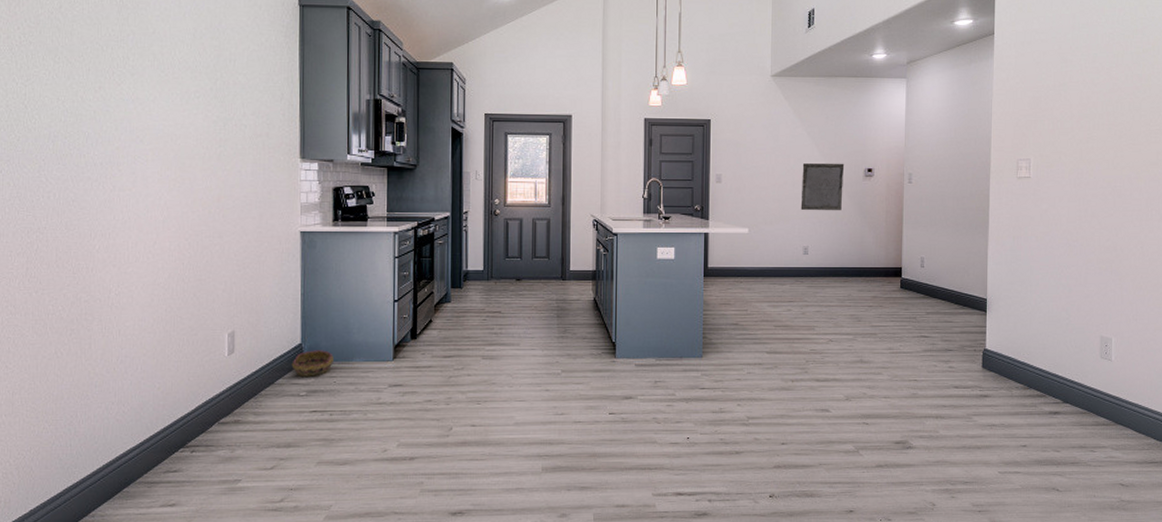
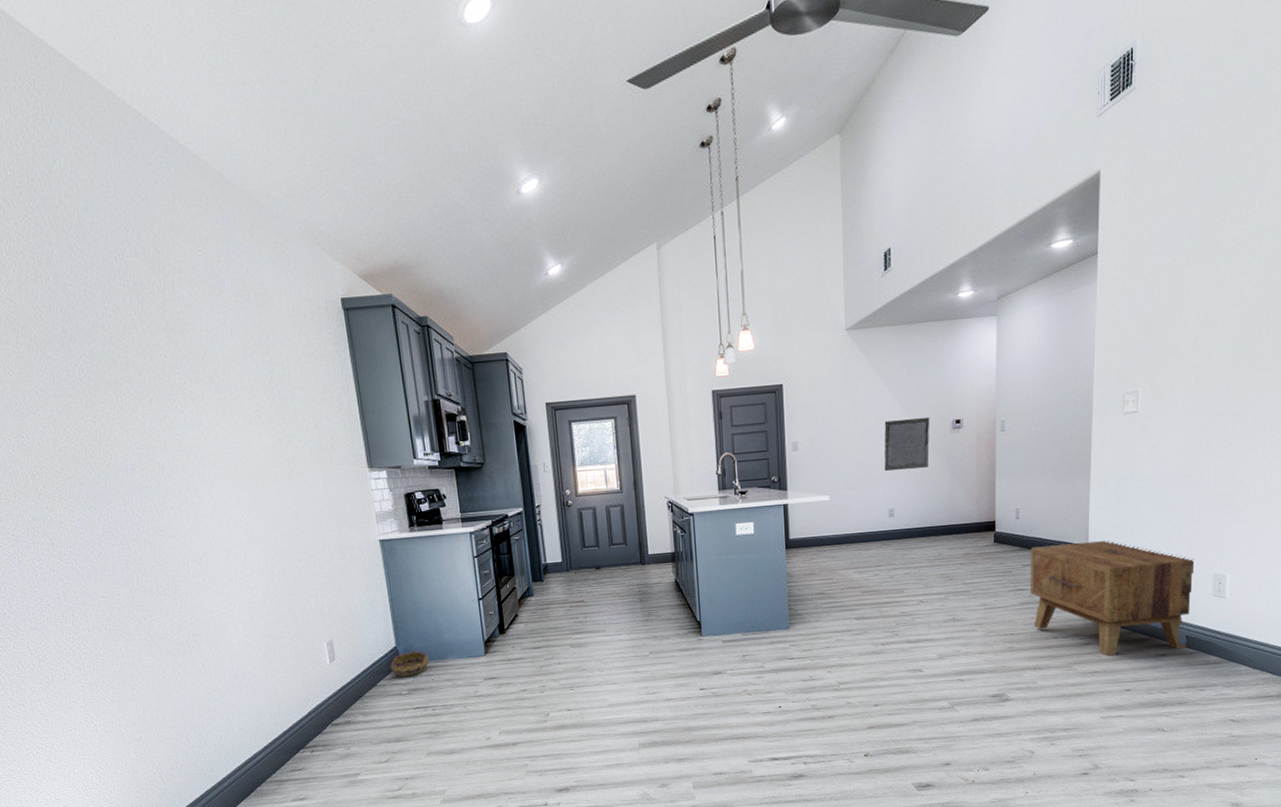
side table: none [932,296,1083,410] -> present [1029,540,1195,657]

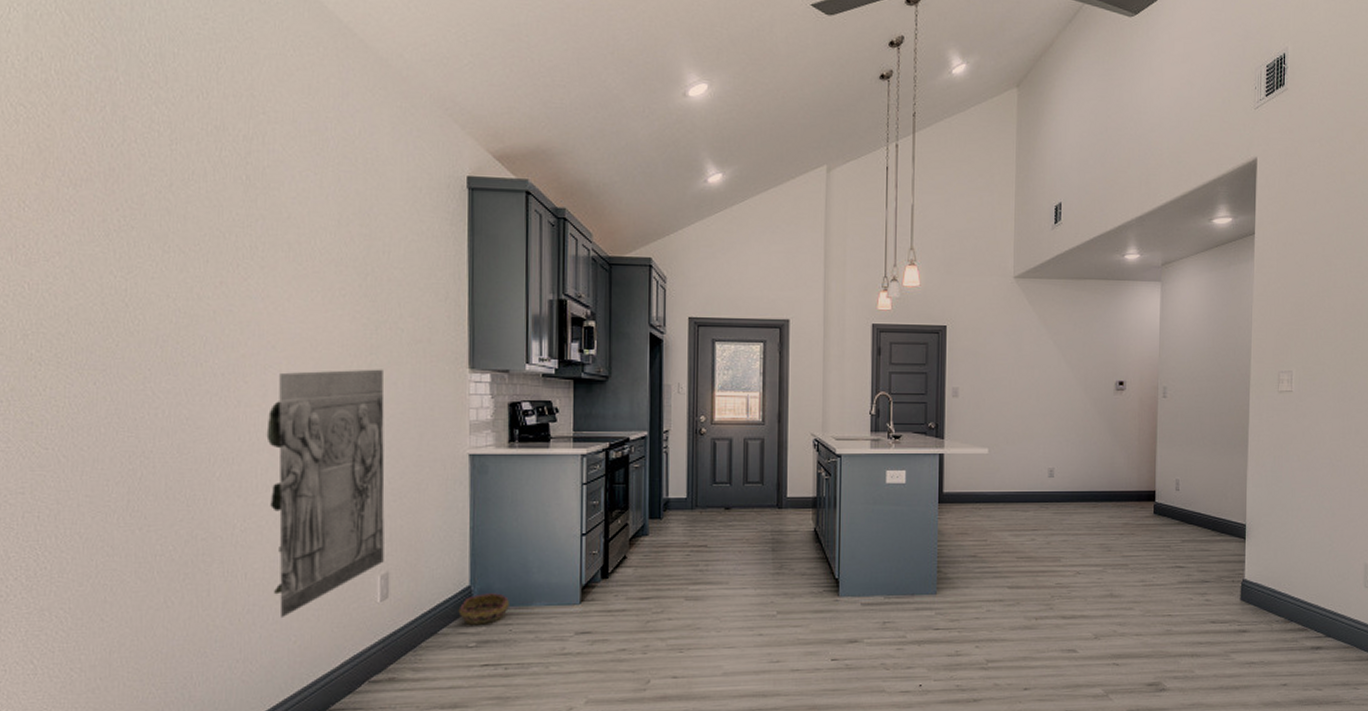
wall relief: none [220,475,327,681] -> present [266,369,385,619]
stone plaque: present [884,416,930,472] -> none [1046,375,1094,429]
side table: present [1029,540,1195,657] -> none [1188,521,1347,646]

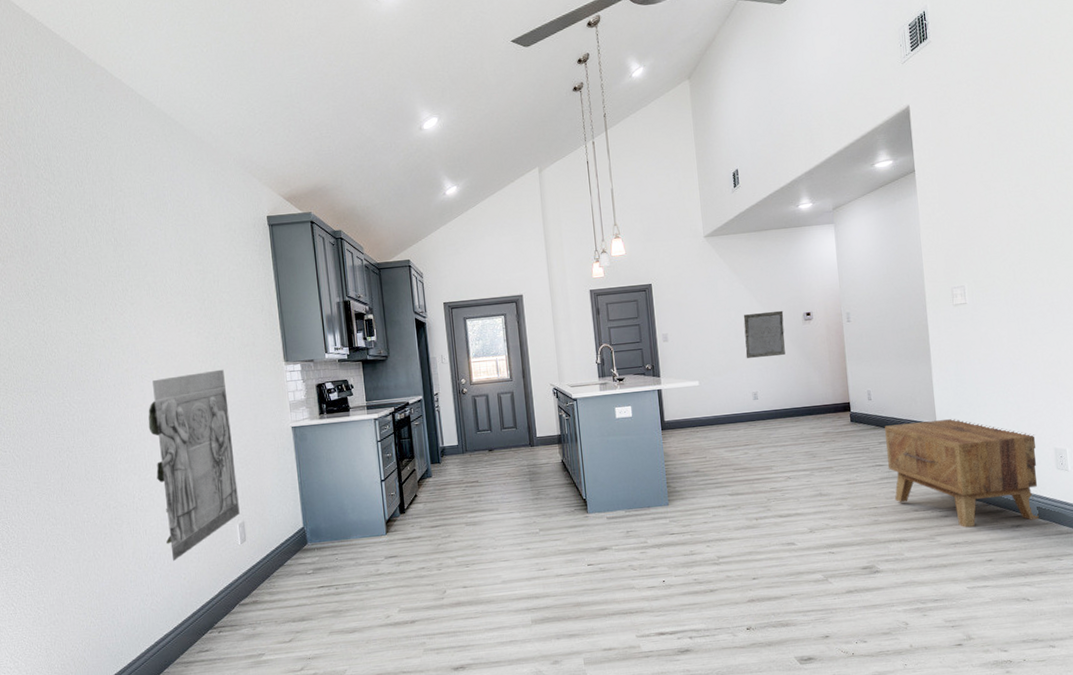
basket: present [458,593,509,625] -> none [297,531,334,557]
stone plaque: none [1046,375,1094,429] -> present [743,310,786,359]
side table: none [1188,521,1347,646] -> present [885,419,1039,528]

